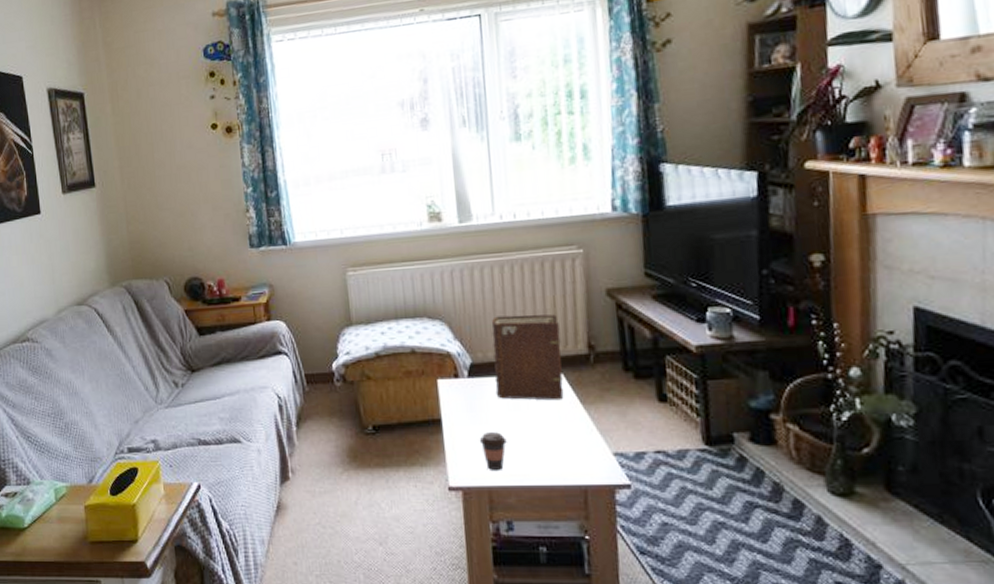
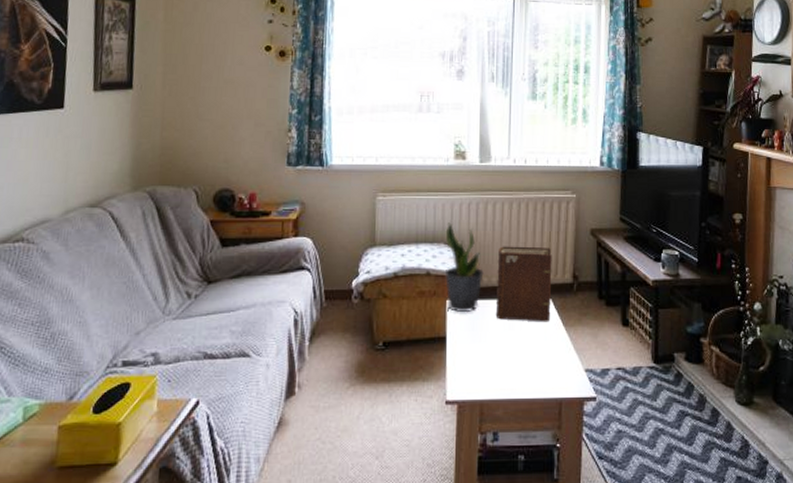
potted plant: none [427,294,478,393] -> present [444,223,484,313]
coffee cup: present [479,432,507,470] -> none [477,350,500,385]

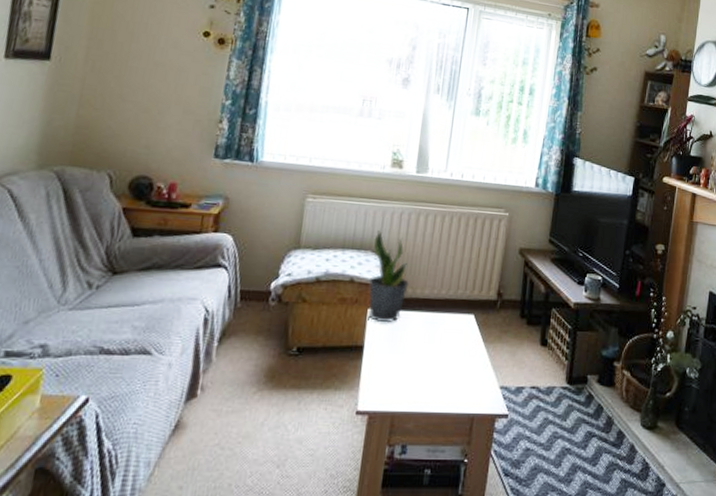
book: present [495,246,552,322] -> none [416,258,479,338]

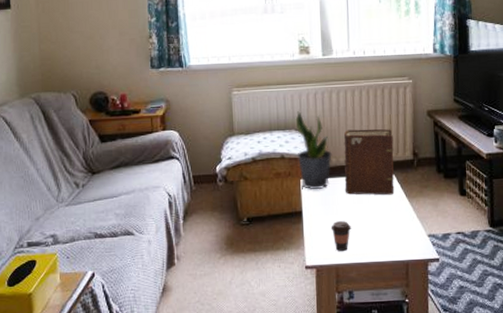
coffee cup: none [393,361,417,397] -> present [330,221,351,251]
book: none [416,258,479,338] -> present [344,129,394,195]

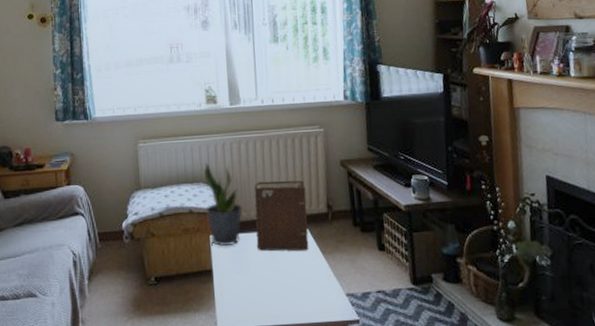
coffee cup: present [330,221,351,251] -> none [242,280,265,313]

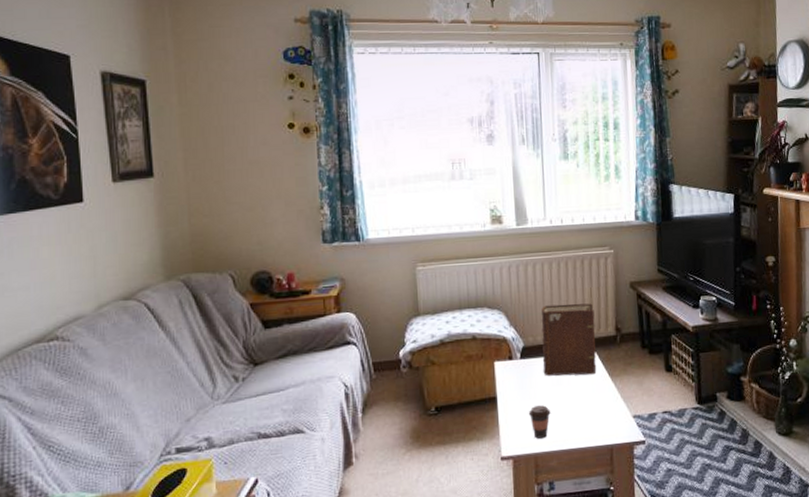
potted plant: present [203,163,243,246] -> none [488,287,529,373]
coffee cup: none [242,280,265,313] -> present [528,405,551,439]

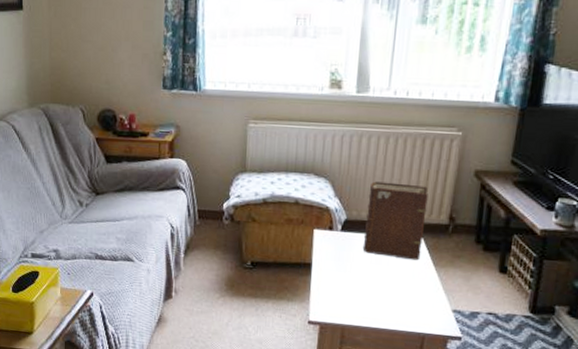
coffee cup: present [528,405,551,439] -> none [341,279,365,312]

